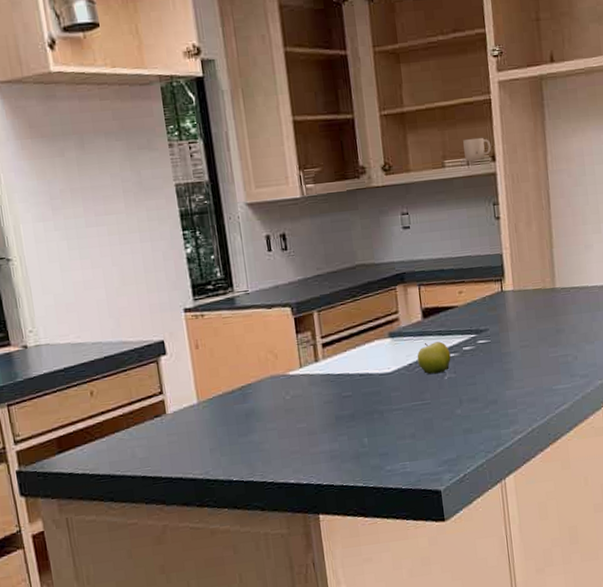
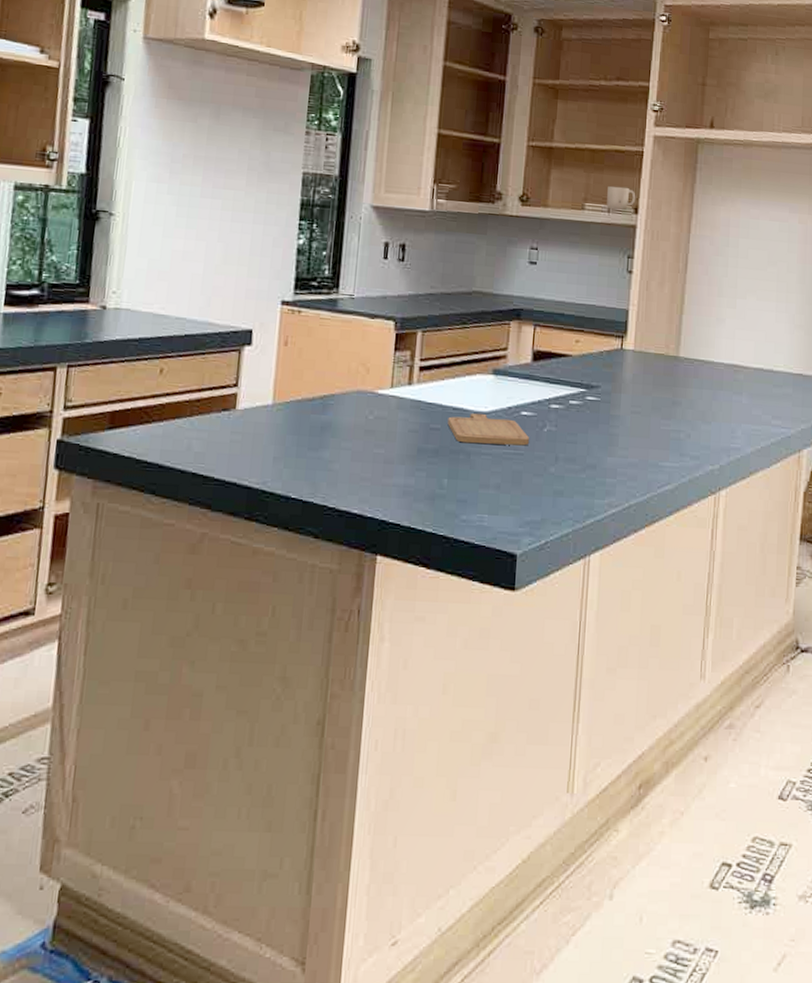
chopping board: none [357,374,433,404] -> present [447,413,529,446]
fruit: present [417,342,451,375] -> none [518,387,555,424]

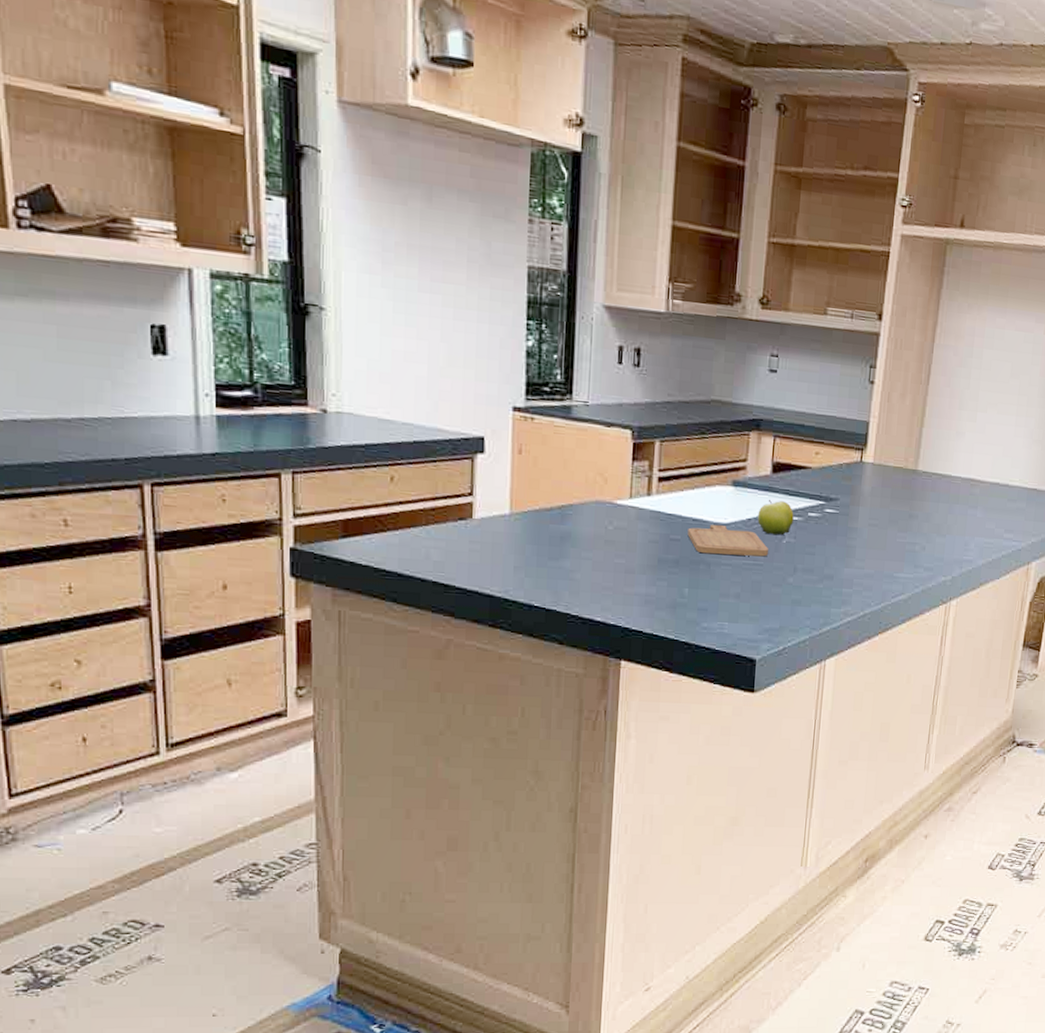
fruit: none [518,387,555,424] -> present [757,499,794,535]
mug: present [607,186,636,210] -> none [850,290,881,316]

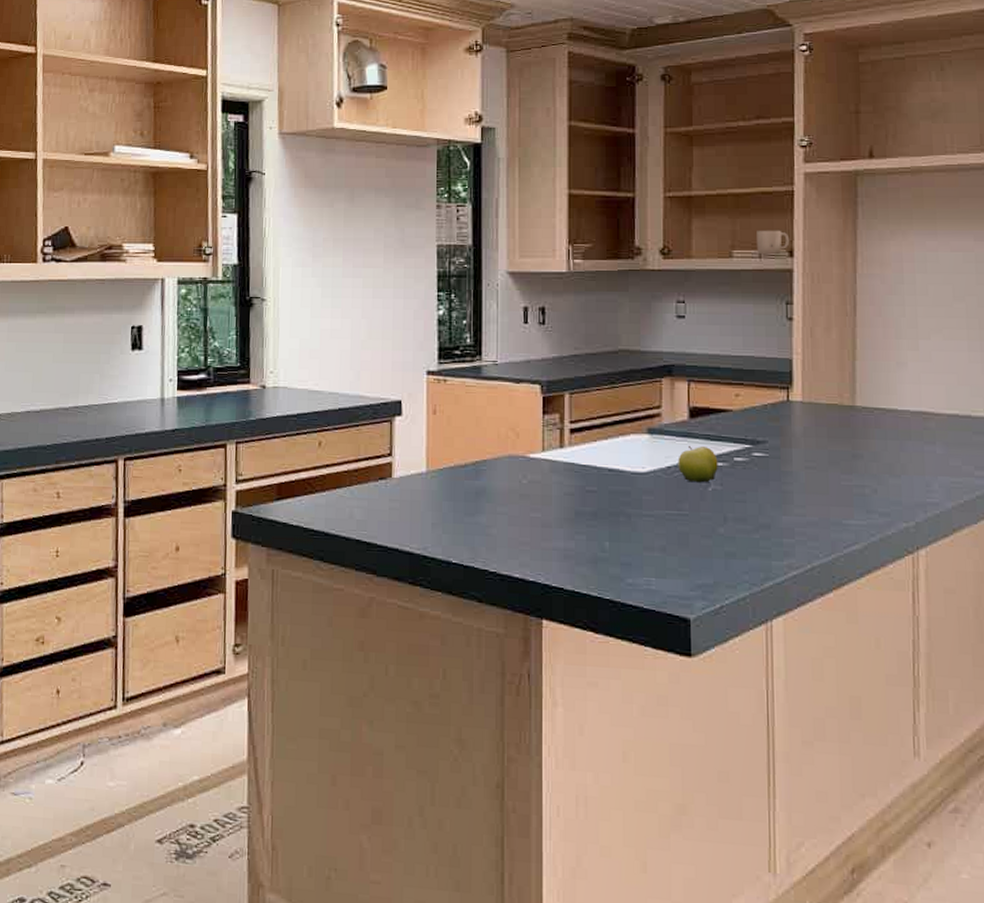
chopping board: present [687,524,768,557] -> none [604,473,693,506]
mug: none [850,290,881,316] -> present [757,230,790,255]

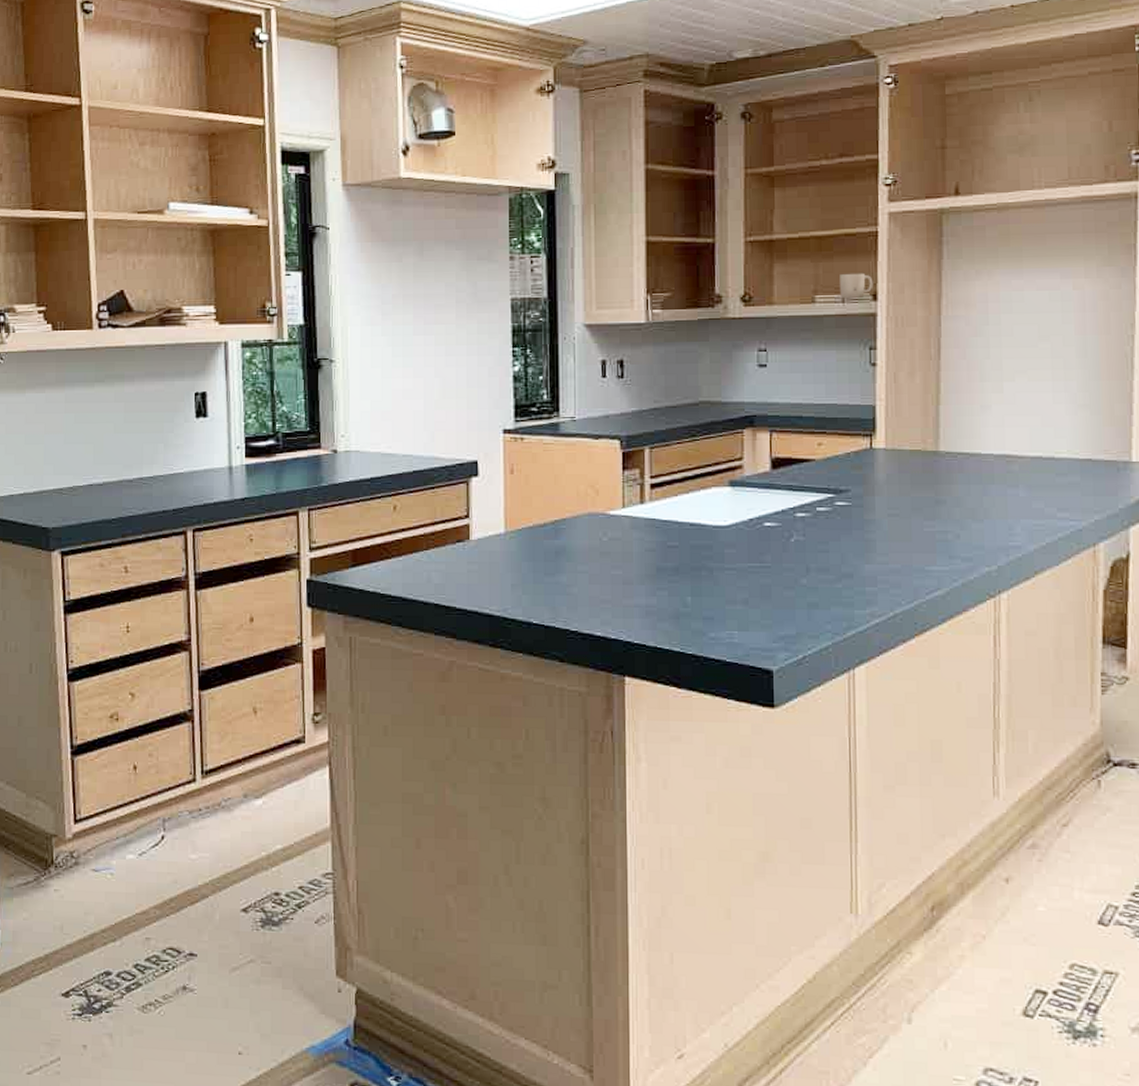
fruit: present [678,445,718,483] -> none [760,496,801,534]

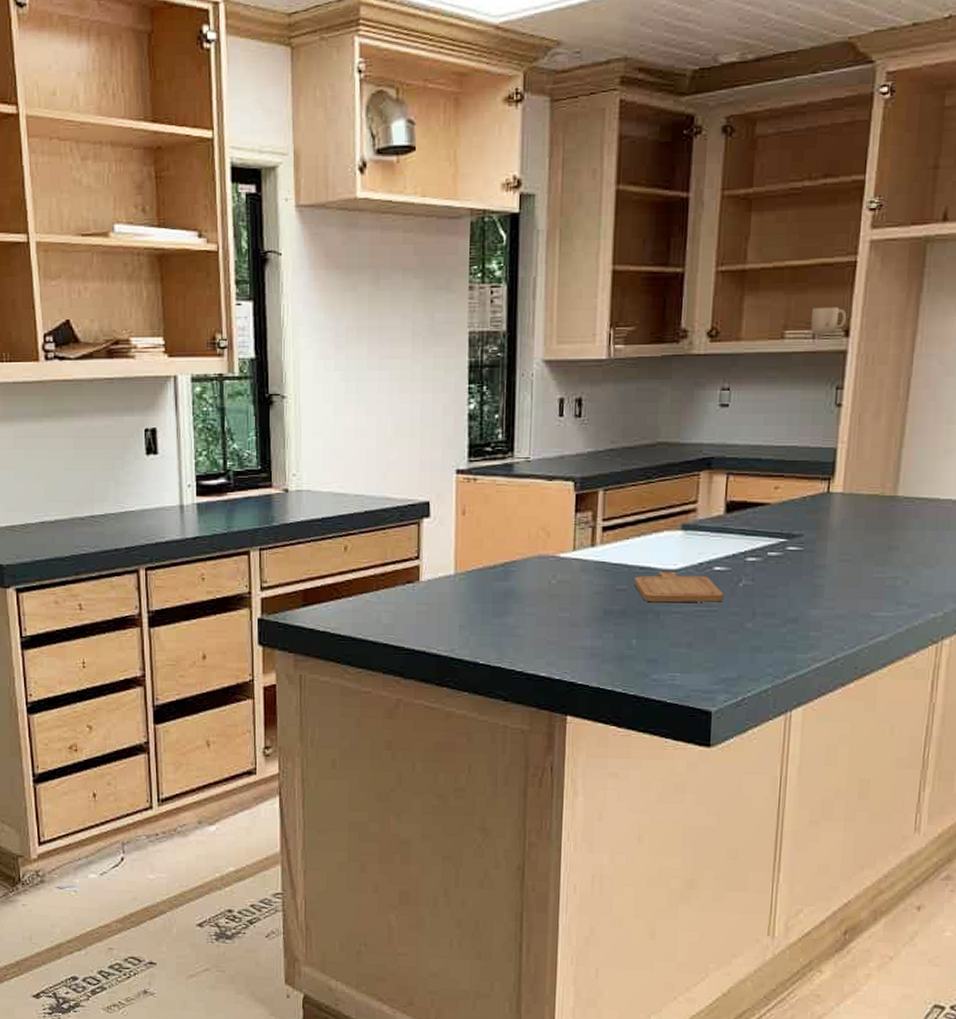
chopping board: none [685,527,775,559] -> present [634,571,723,603]

